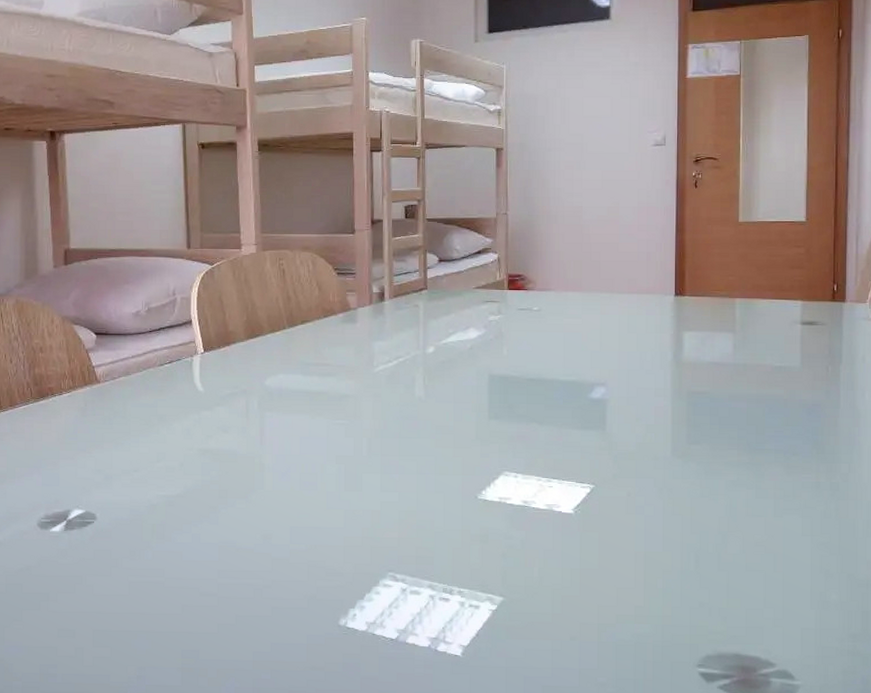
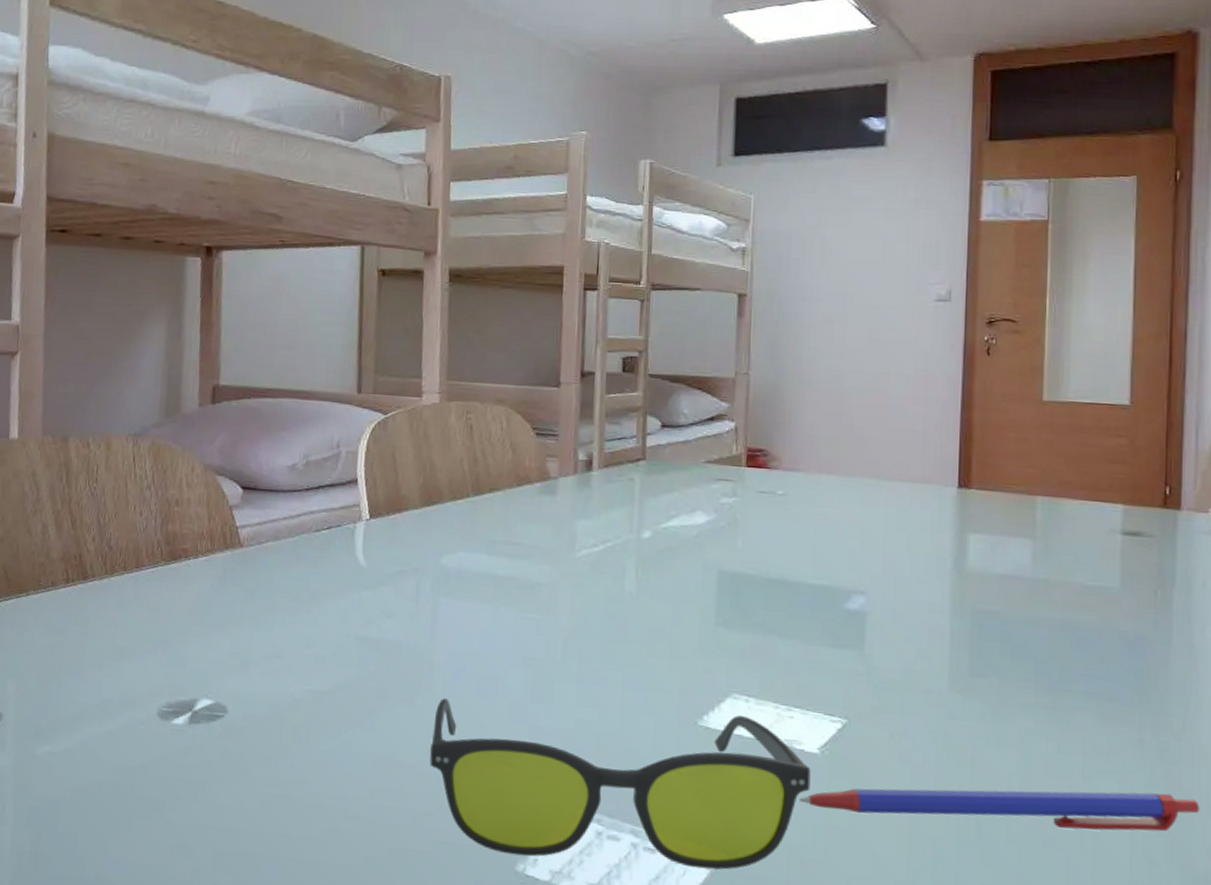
sunglasses: none [265,489,567,613] -> present [430,698,811,870]
pen: none [559,522,862,557] -> present [799,788,1200,832]

